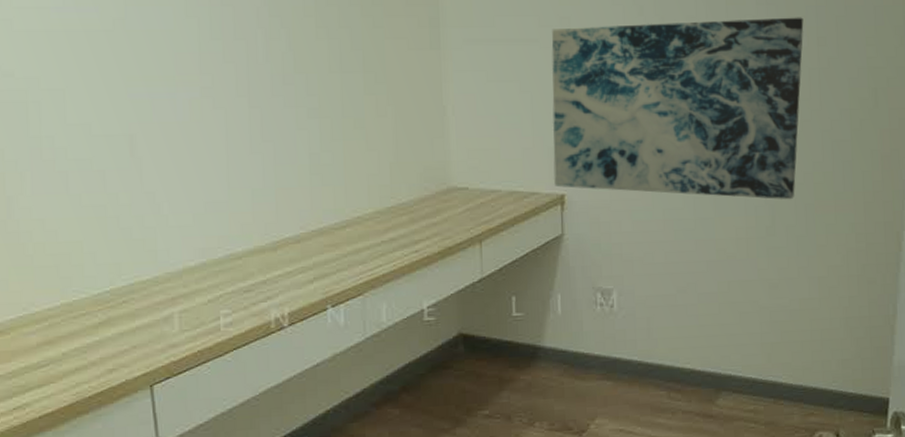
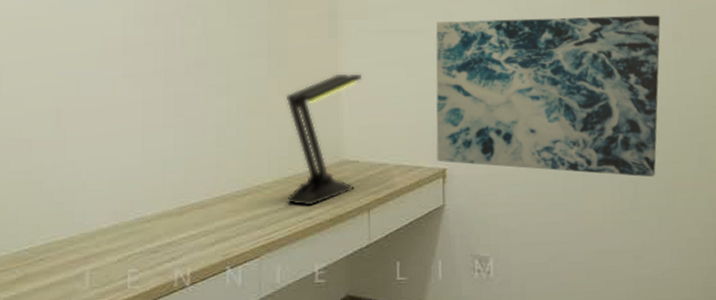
desk lamp: none [385,90,470,238] -> present [285,73,363,206]

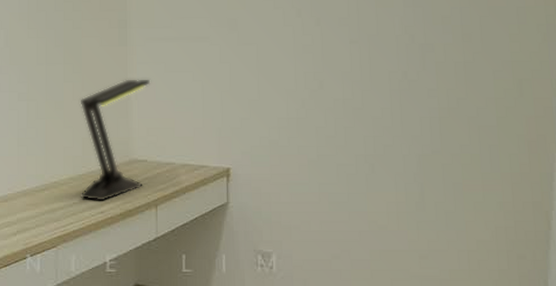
wall art: present [436,15,661,178] -> none [220,17,449,179]

